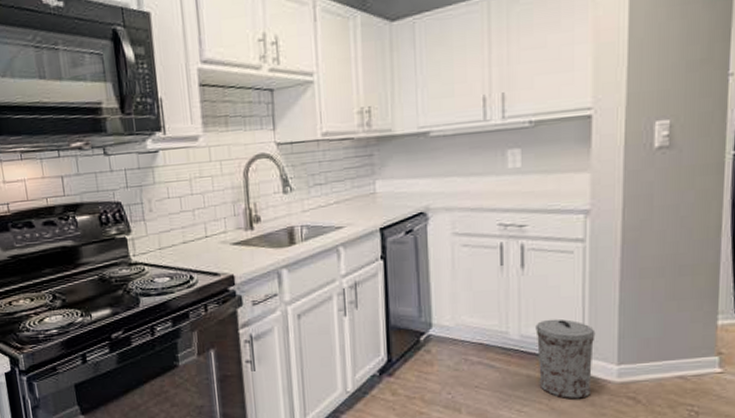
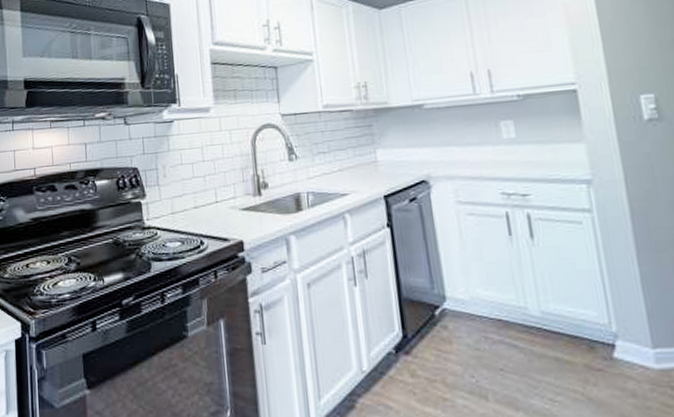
trash can: present [535,319,596,399] -> none [555,294,630,388]

